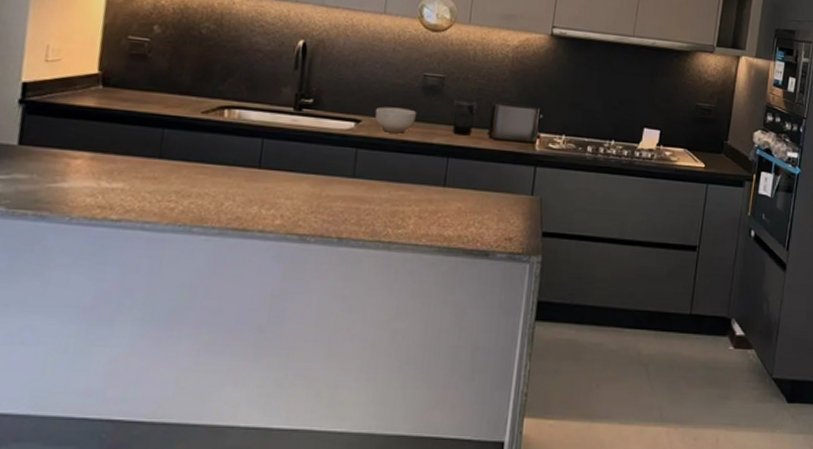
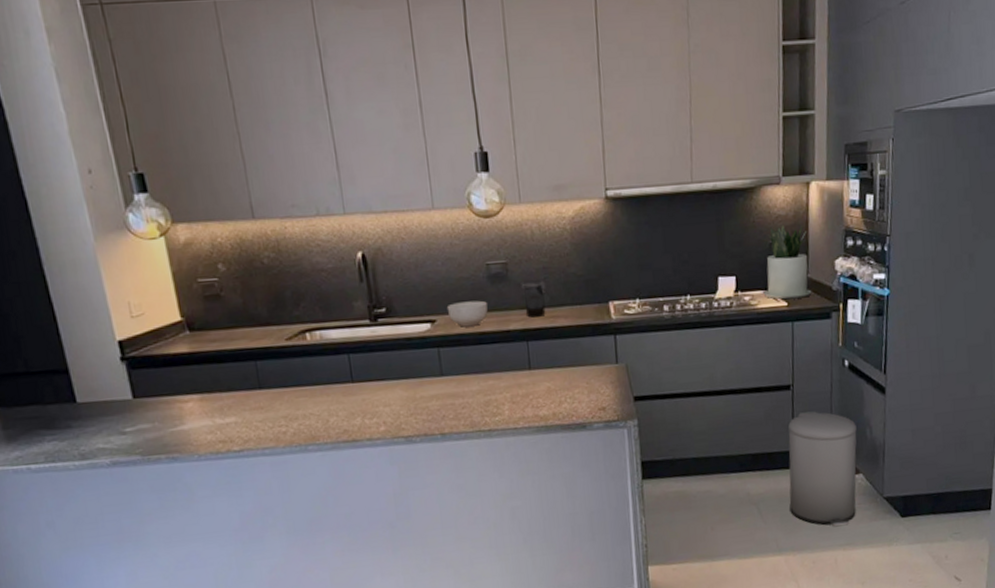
toaster: present [487,100,543,144] -> none [559,273,615,317]
pedal bin: none [678,276,755,403] -> present [788,411,857,527]
planter: none [684,90,731,163] -> present [763,224,812,300]

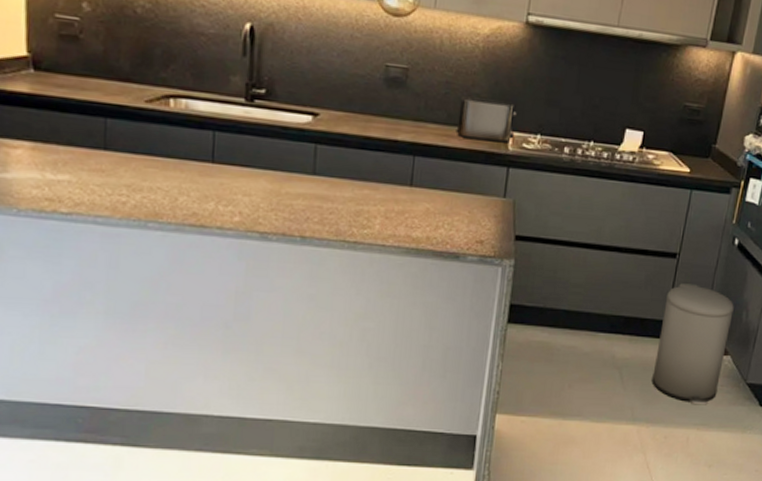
bowl: present [446,300,489,327] -> none [333,99,380,129]
jar: present [521,280,547,318] -> none [418,92,446,133]
toaster: none [559,273,615,317] -> present [456,95,517,143]
planter: present [763,224,812,300] -> none [668,89,723,168]

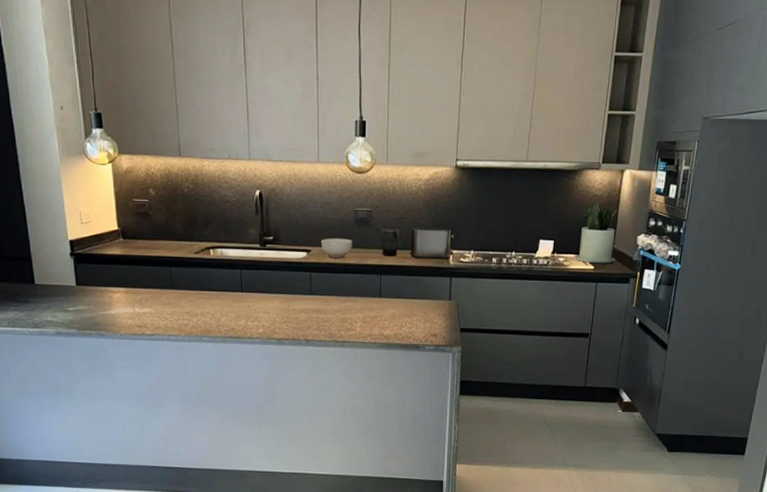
bowl: none [333,99,380,129] -> present [320,238,353,258]
jar: none [418,92,446,133] -> present [380,227,400,256]
pedal bin: present [651,283,734,405] -> none [576,357,640,453]
planter: none [668,89,723,168] -> present [575,203,617,264]

